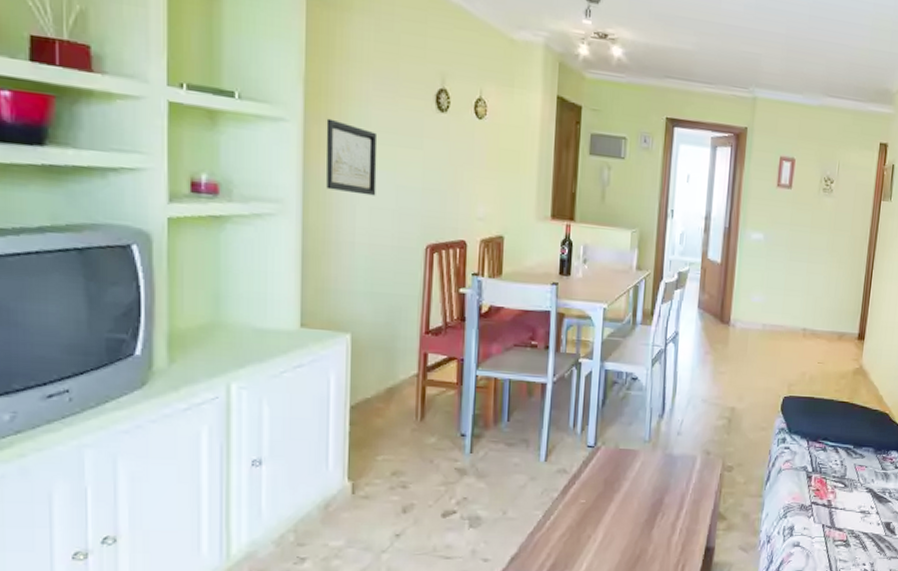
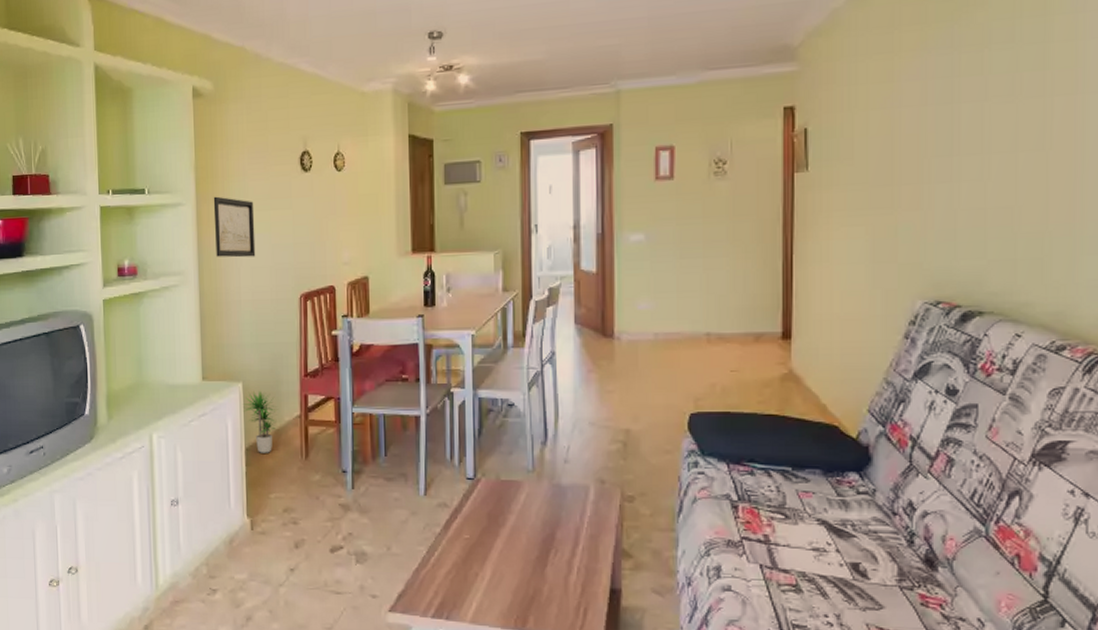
potted plant: none [350,344,392,413] -> present [243,390,278,453]

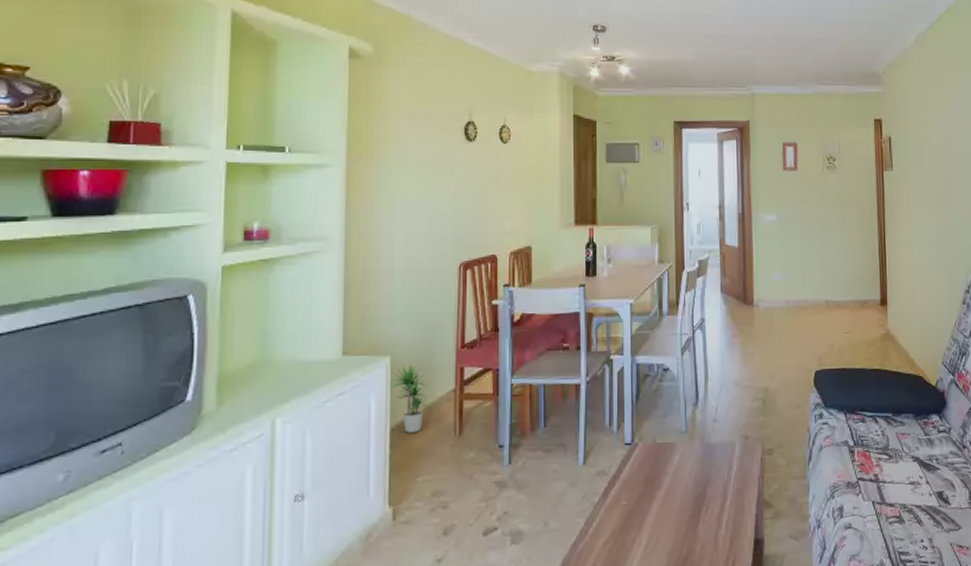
wall art: present [213,196,256,258] -> none [366,160,413,224]

